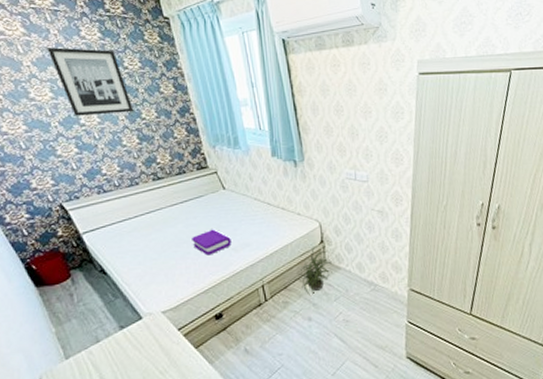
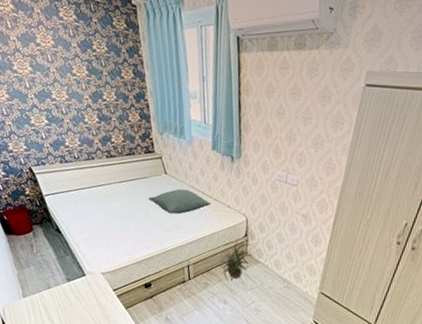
wall art: present [47,47,134,116] -> none [31,25,97,93]
book: present [192,229,231,256] -> none [133,208,167,231]
pillow: none [207,202,279,232] -> present [148,188,211,214]

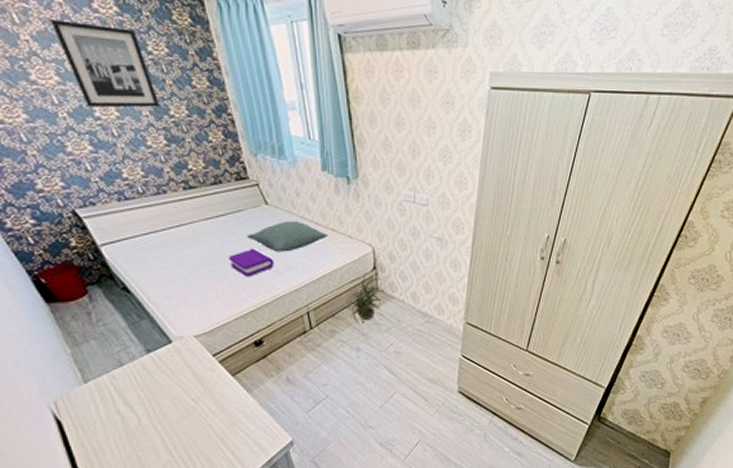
wall art: none [31,25,97,93] -> present [51,19,160,108]
book: none [133,208,167,231] -> present [229,248,274,277]

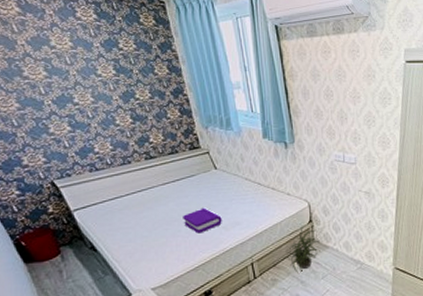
wall art: present [51,19,160,108] -> none [42,27,128,95]
pillow: present [246,220,328,252] -> none [198,182,269,211]

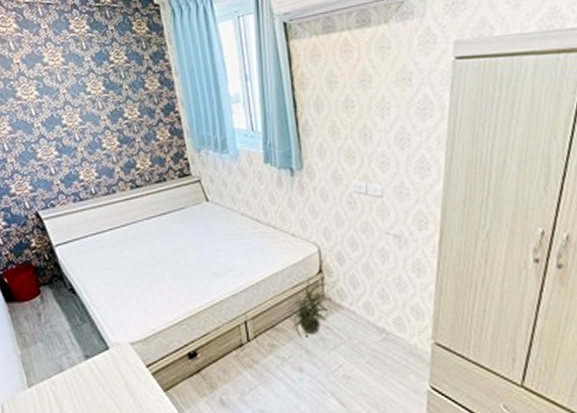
book: present [183,207,222,234] -> none [168,248,212,280]

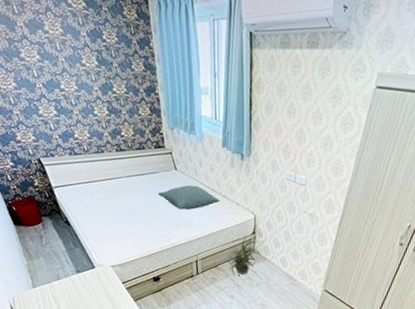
pillow: none [186,217,269,253] -> present [157,184,220,210]

